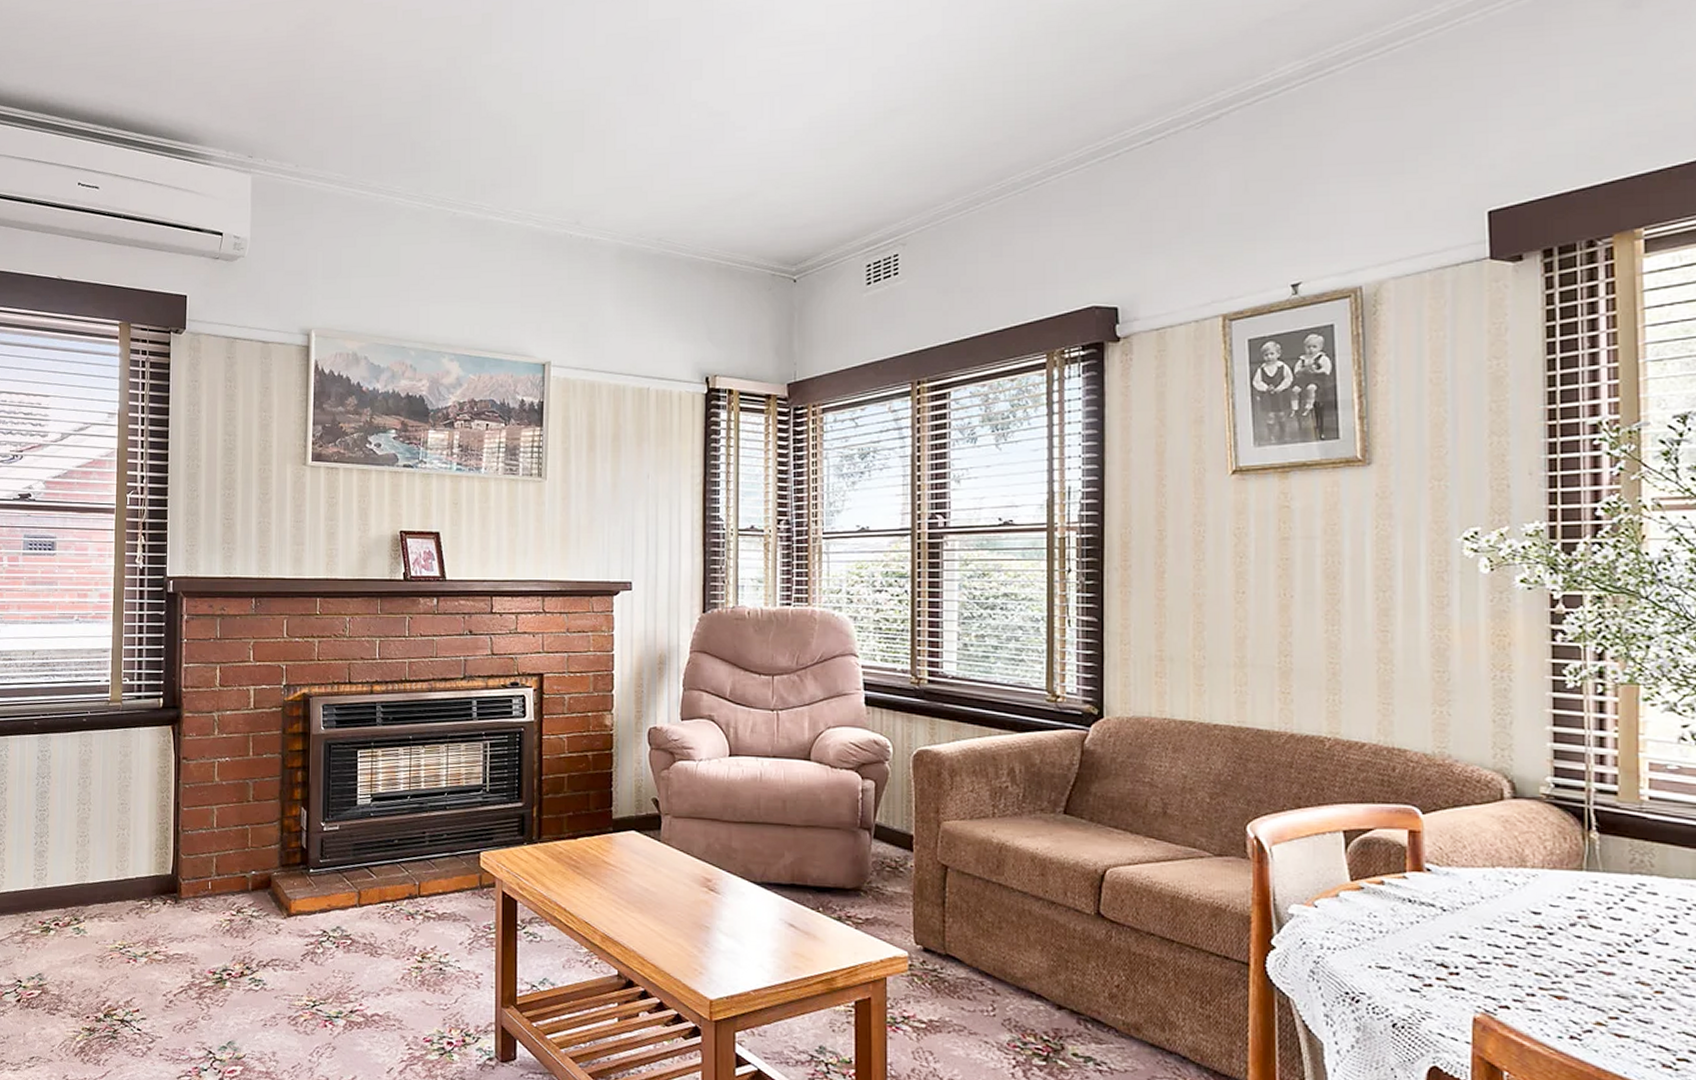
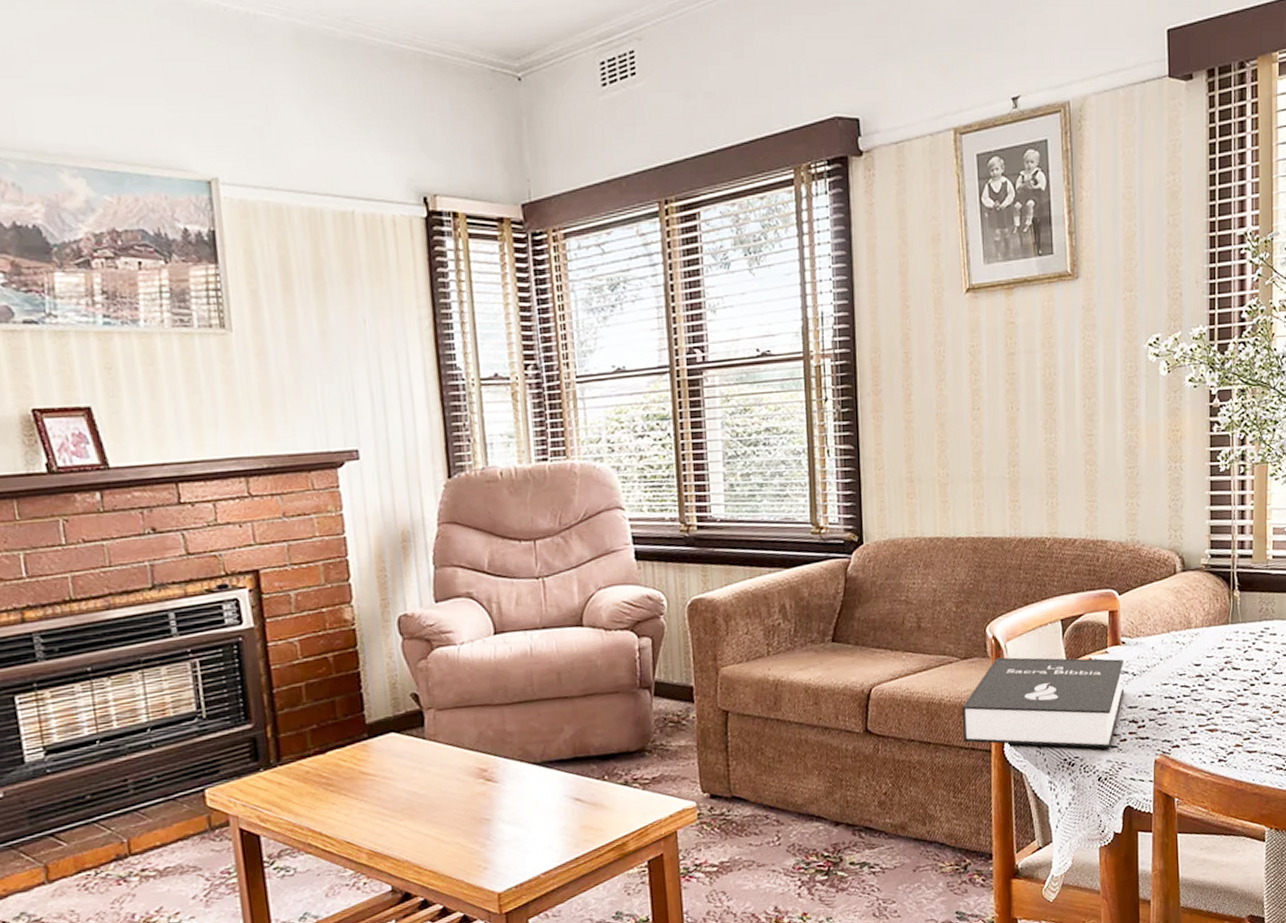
booklet: none [1213,861,1430,992] -> present [961,657,1125,749]

